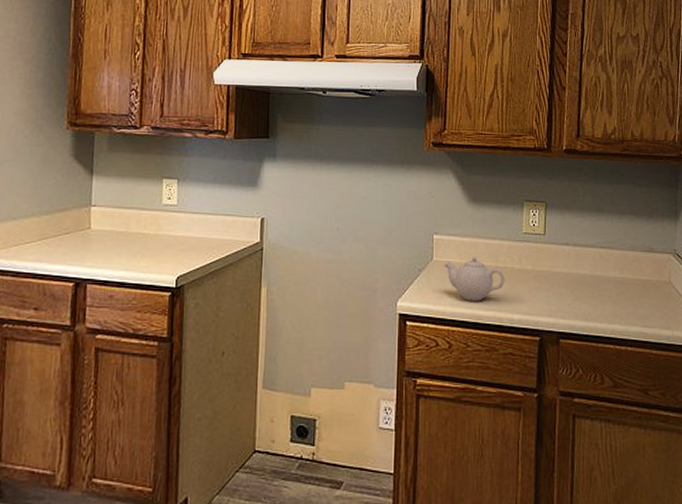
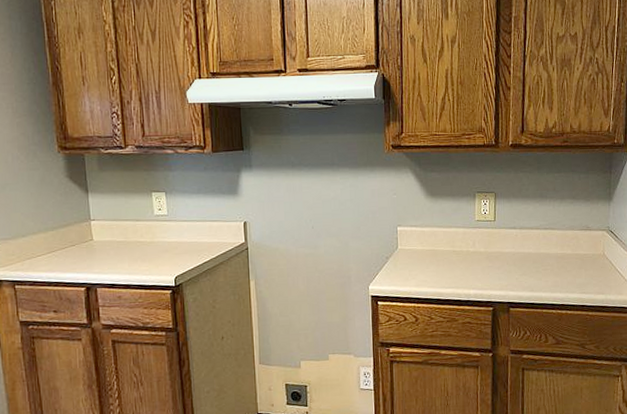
teapot: present [444,255,505,301] -> none [408,243,461,282]

